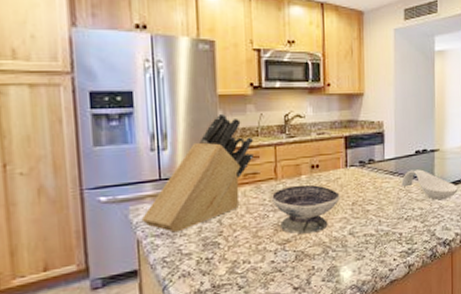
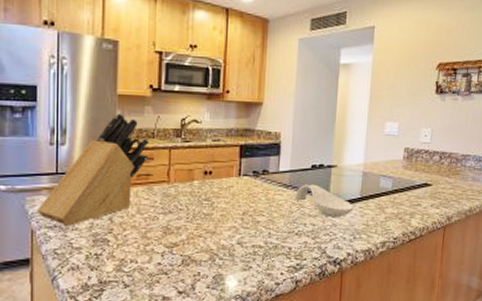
bowl: present [271,184,340,234] -> none [162,190,231,239]

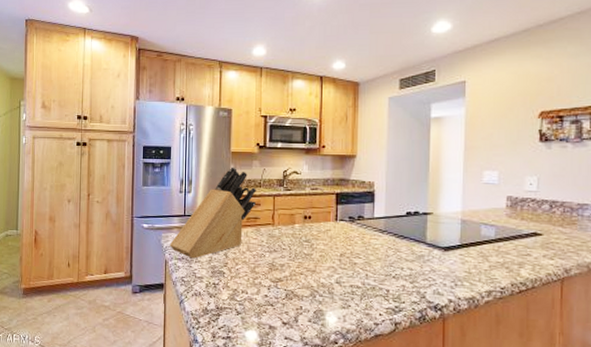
spoon rest: present [294,184,355,217] -> none [390,230,454,263]

